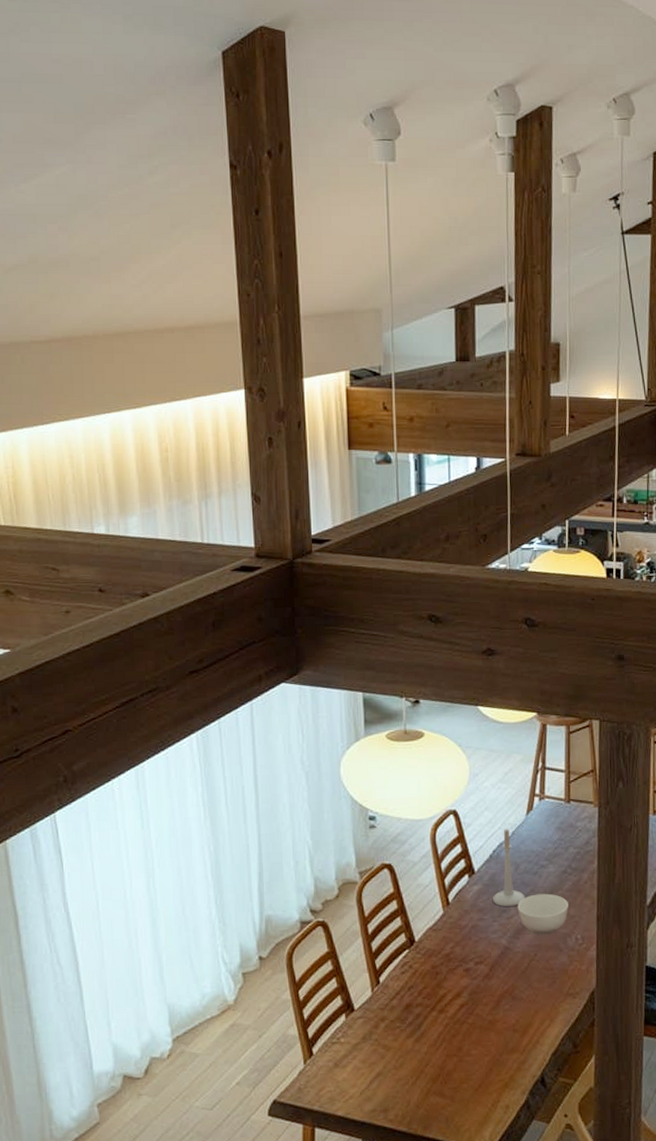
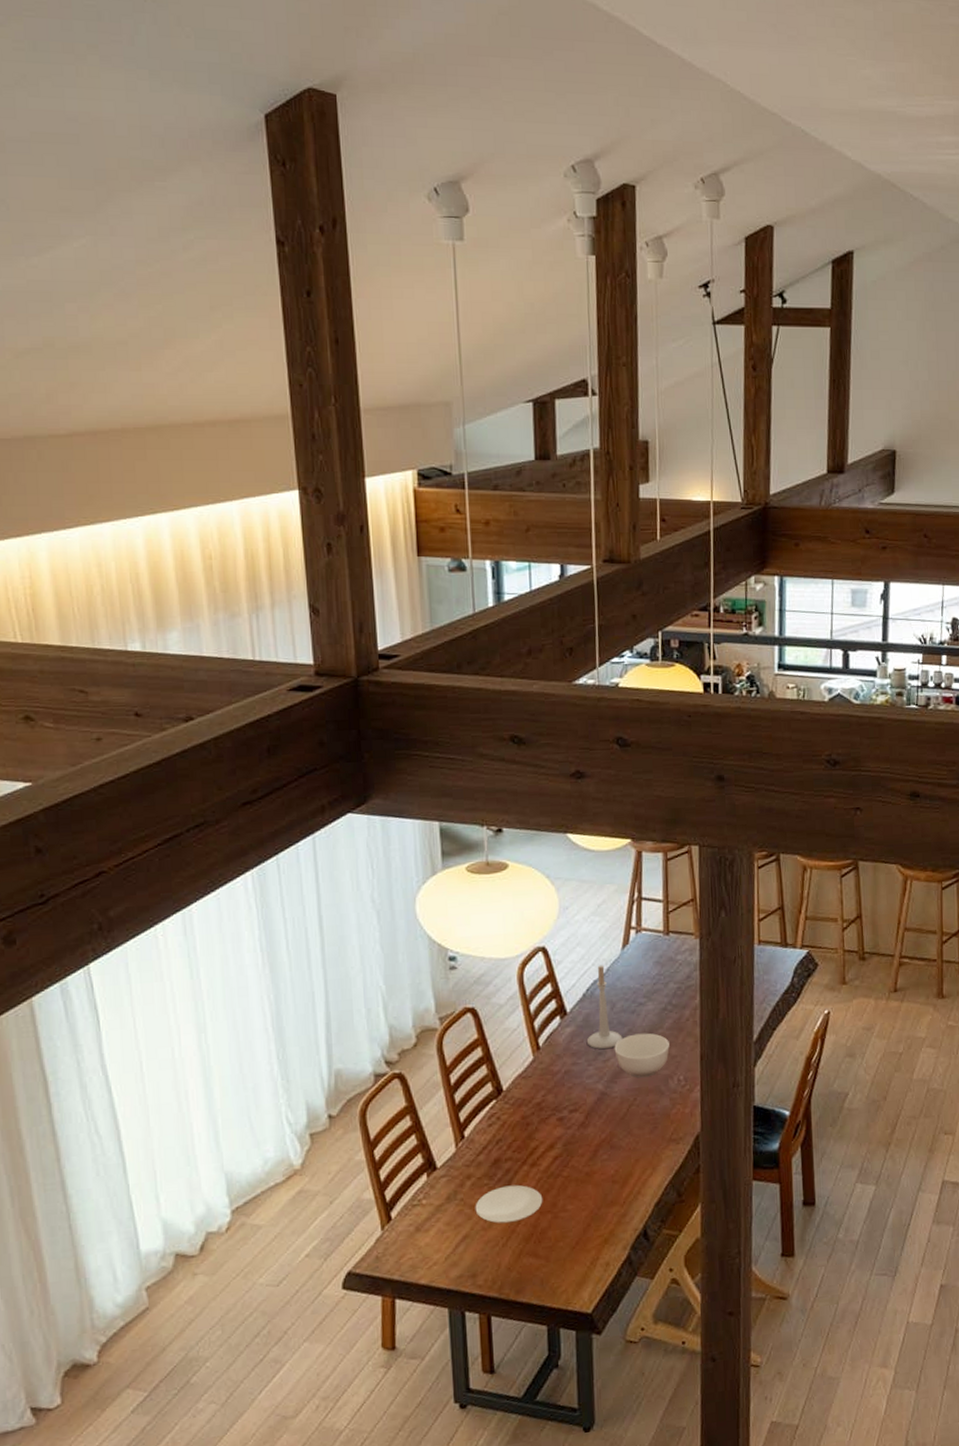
plate: none [388,1029,450,1064] -> present [475,1184,543,1224]

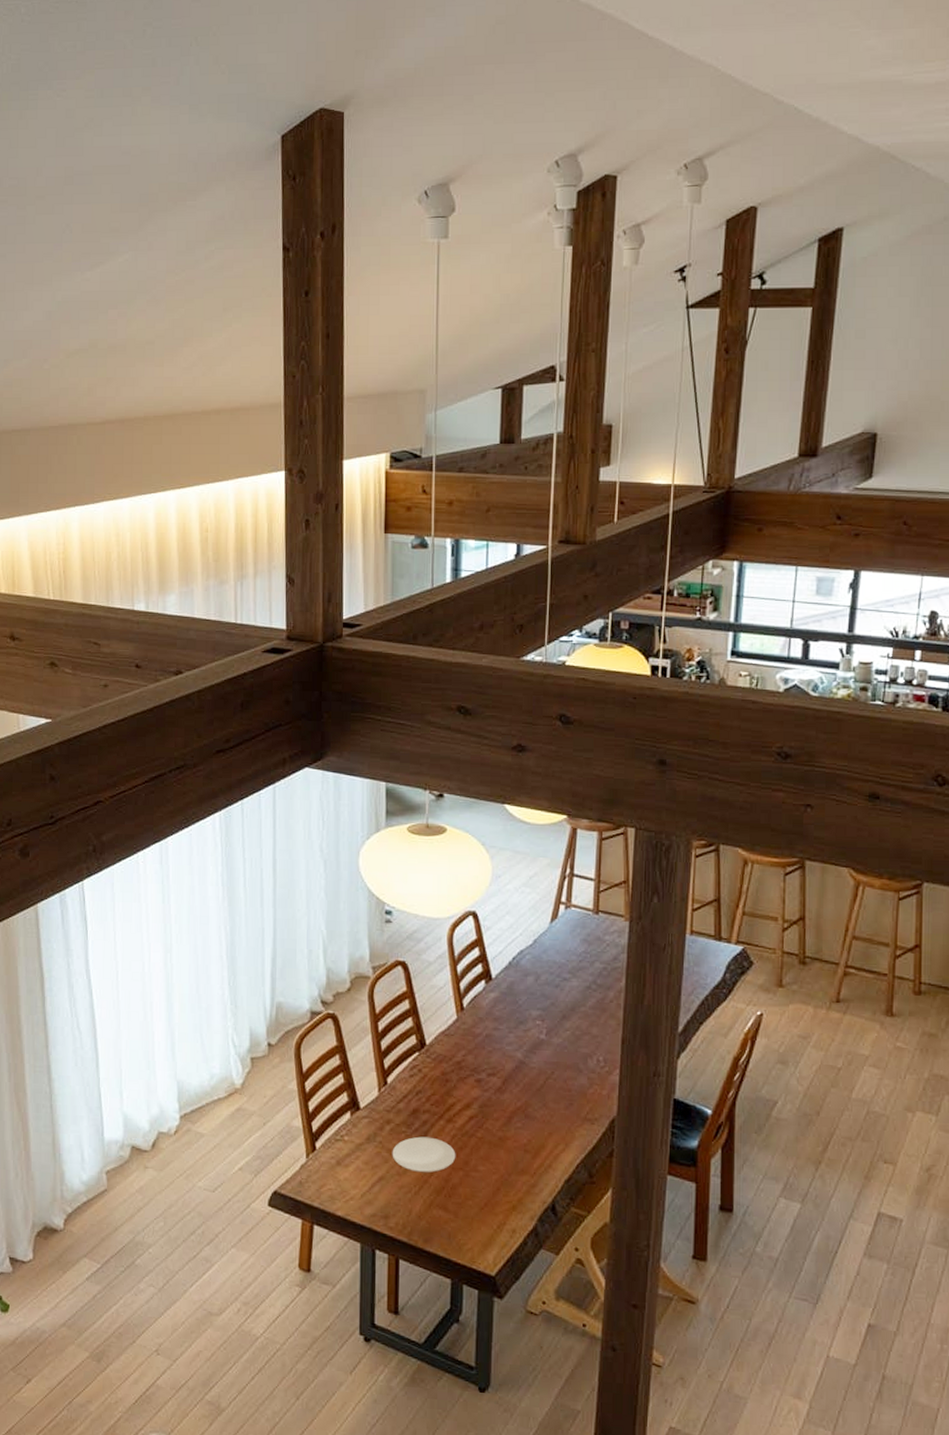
candlestick: present [586,965,623,1050] -> none [509,936,545,1019]
bowl: present [614,1033,670,1078] -> none [535,1008,591,1053]

